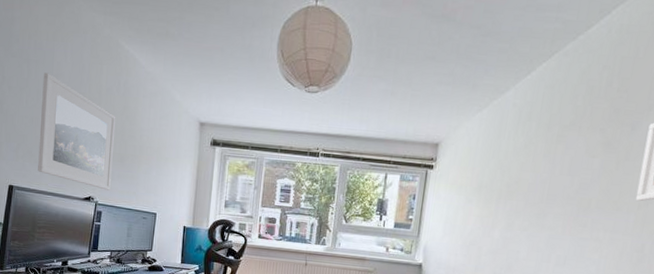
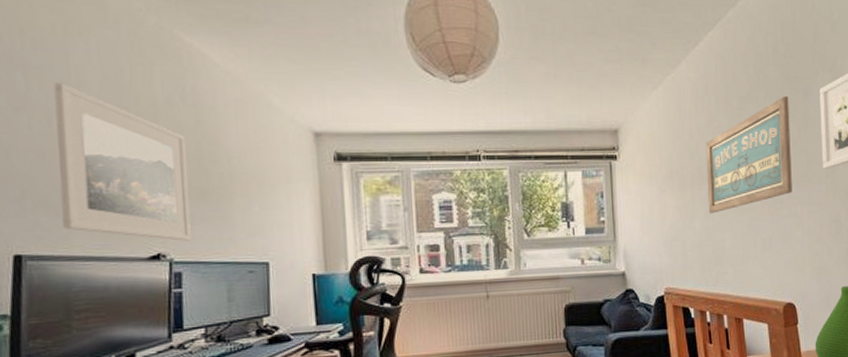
wall art: none [509,127,614,227] -> present [705,95,792,214]

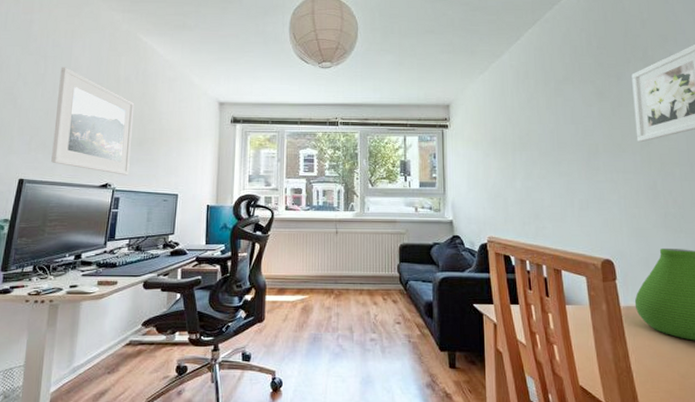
wall art: present [705,95,792,214] -> none [526,79,608,176]

